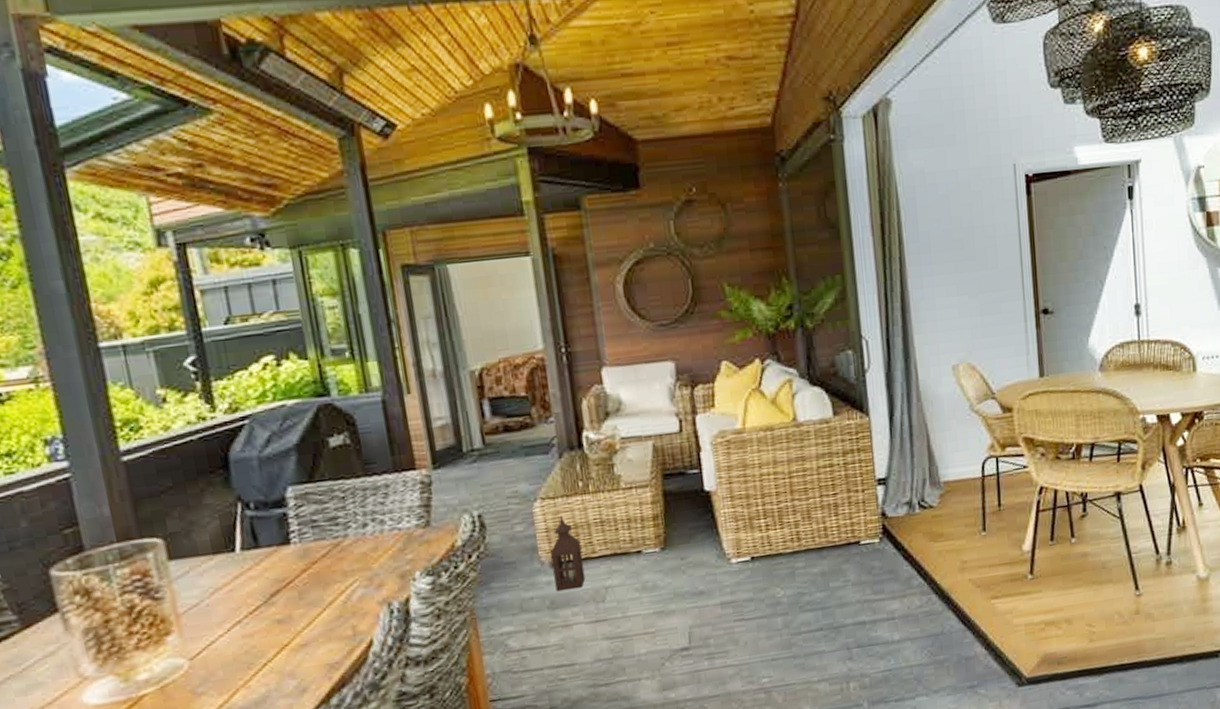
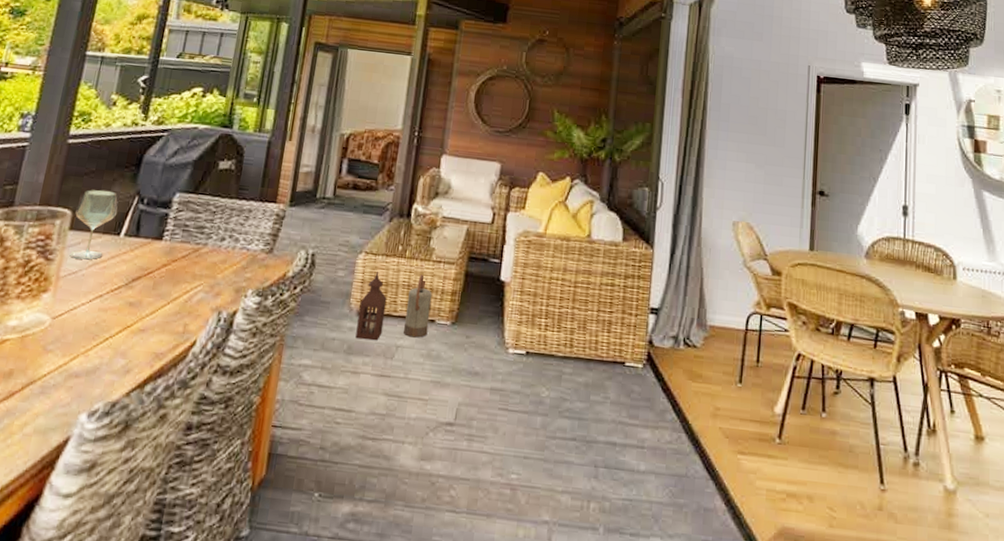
wine glass: none [167,503,224,590] -> present [69,189,118,260]
watering can: none [603,506,637,575] -> present [404,274,433,338]

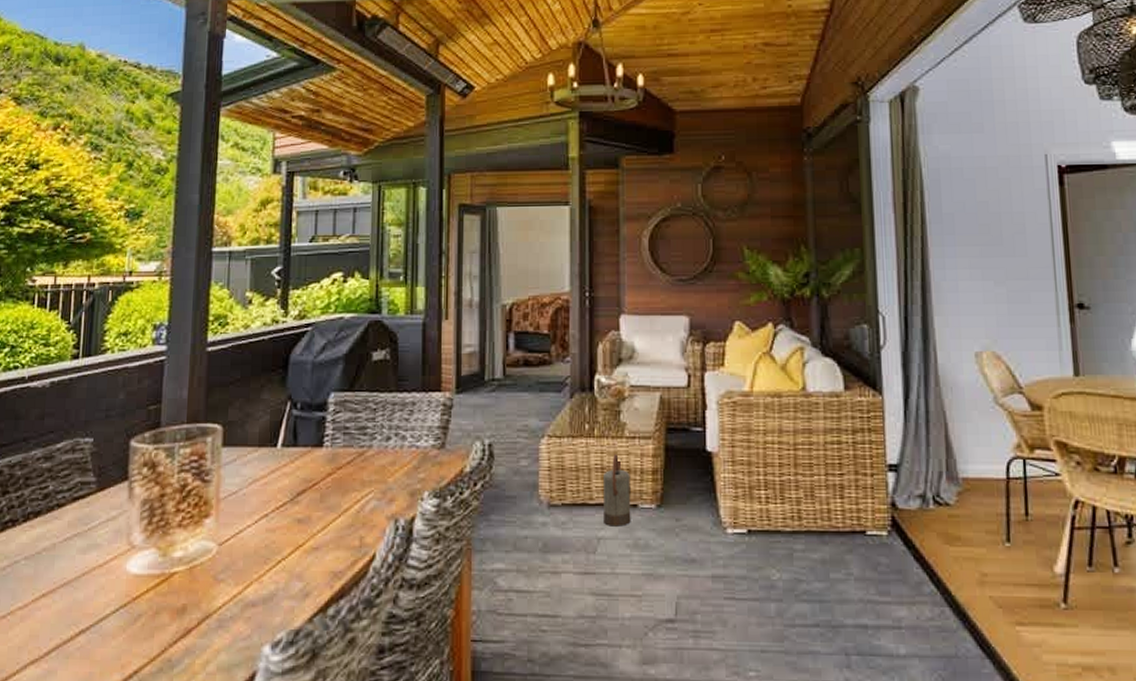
wine glass: present [69,189,118,260] -> none [226,398,270,477]
lantern: present [355,272,387,341] -> none [550,457,580,535]

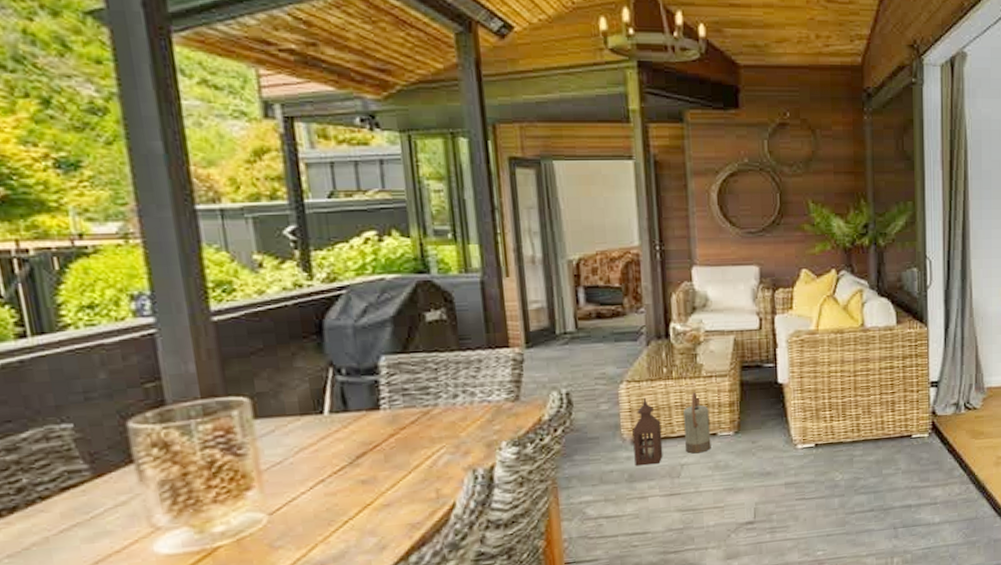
lantern: none [550,457,580,535] -> present [632,398,663,466]

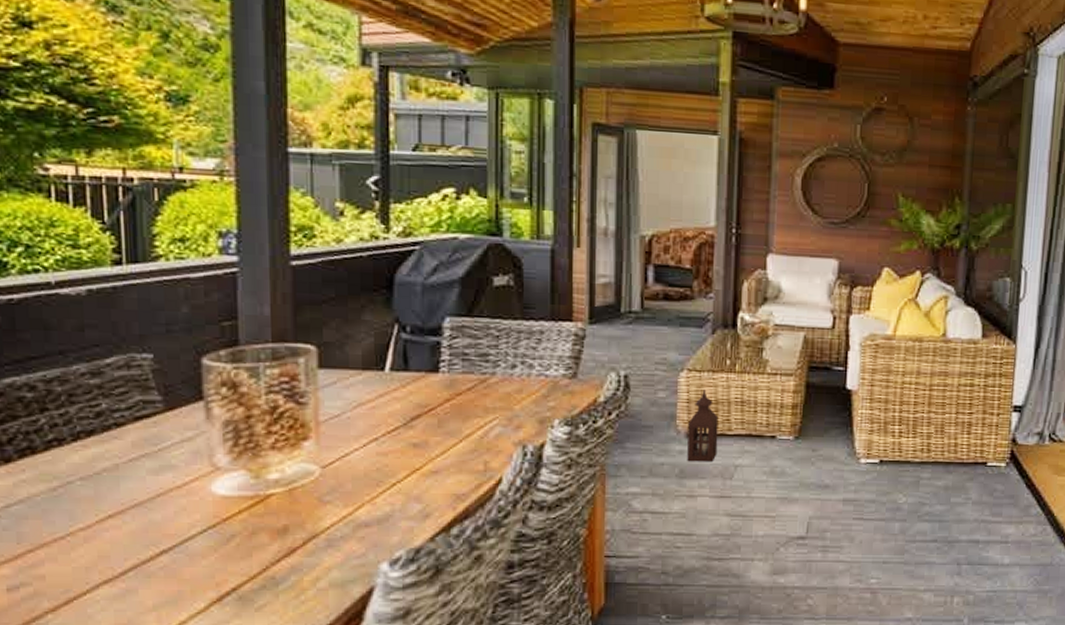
watering can: present [683,392,711,454] -> none [742,389,770,456]

